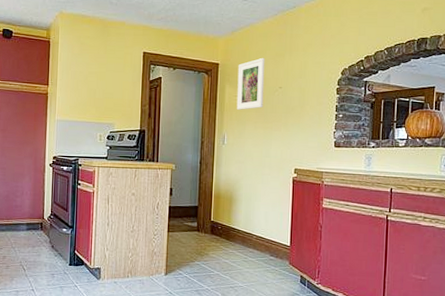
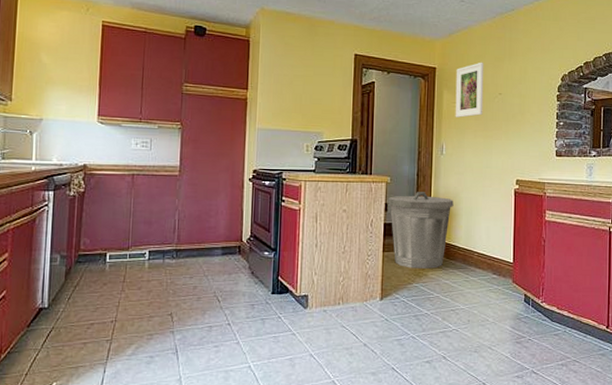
trash can: none [172,178,234,249] -> present [387,192,454,269]

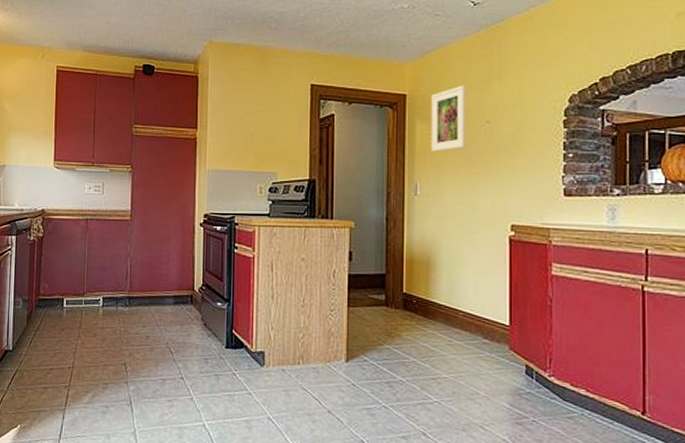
trash can: present [387,192,454,269] -> none [351,239,432,329]

